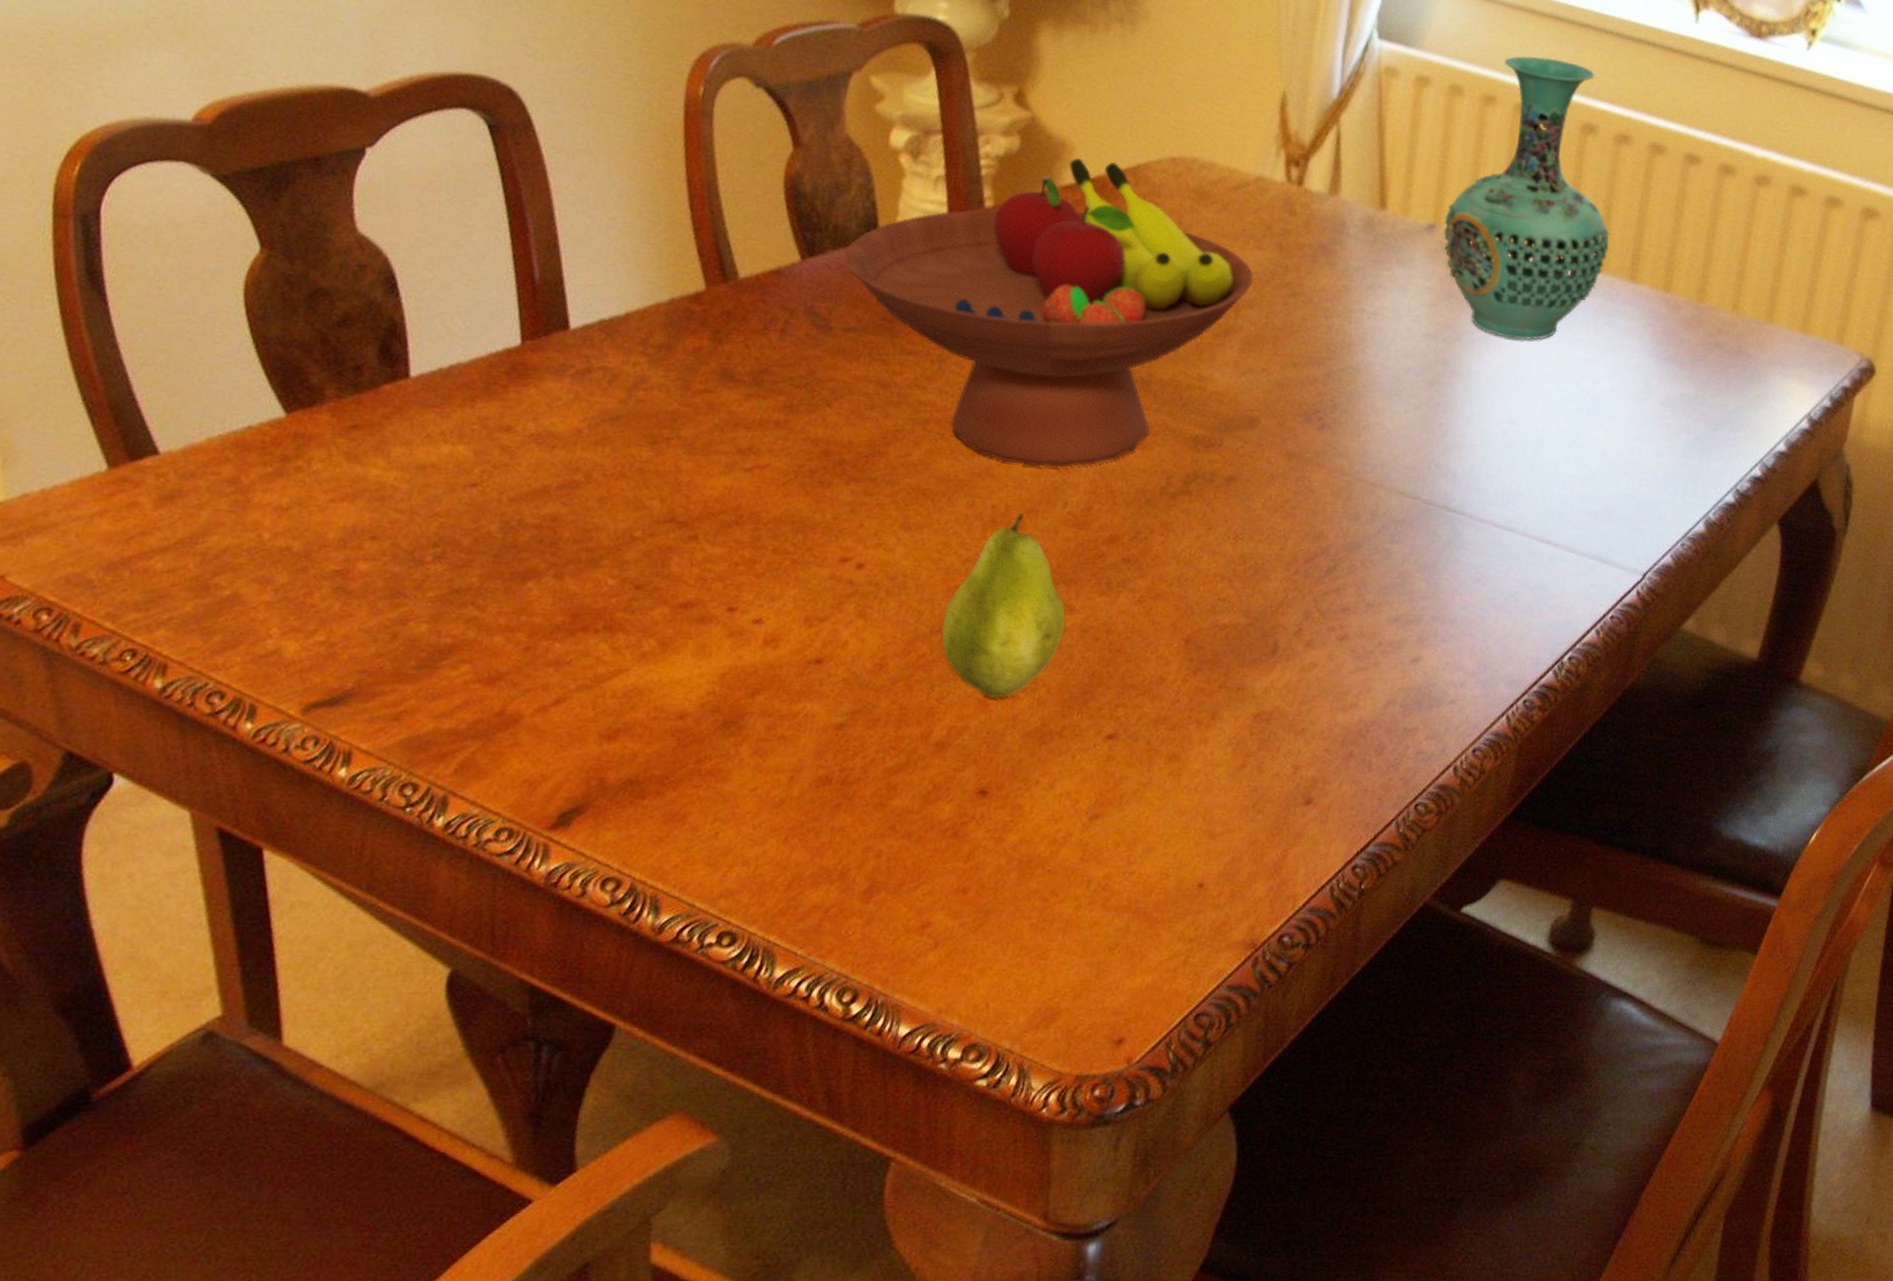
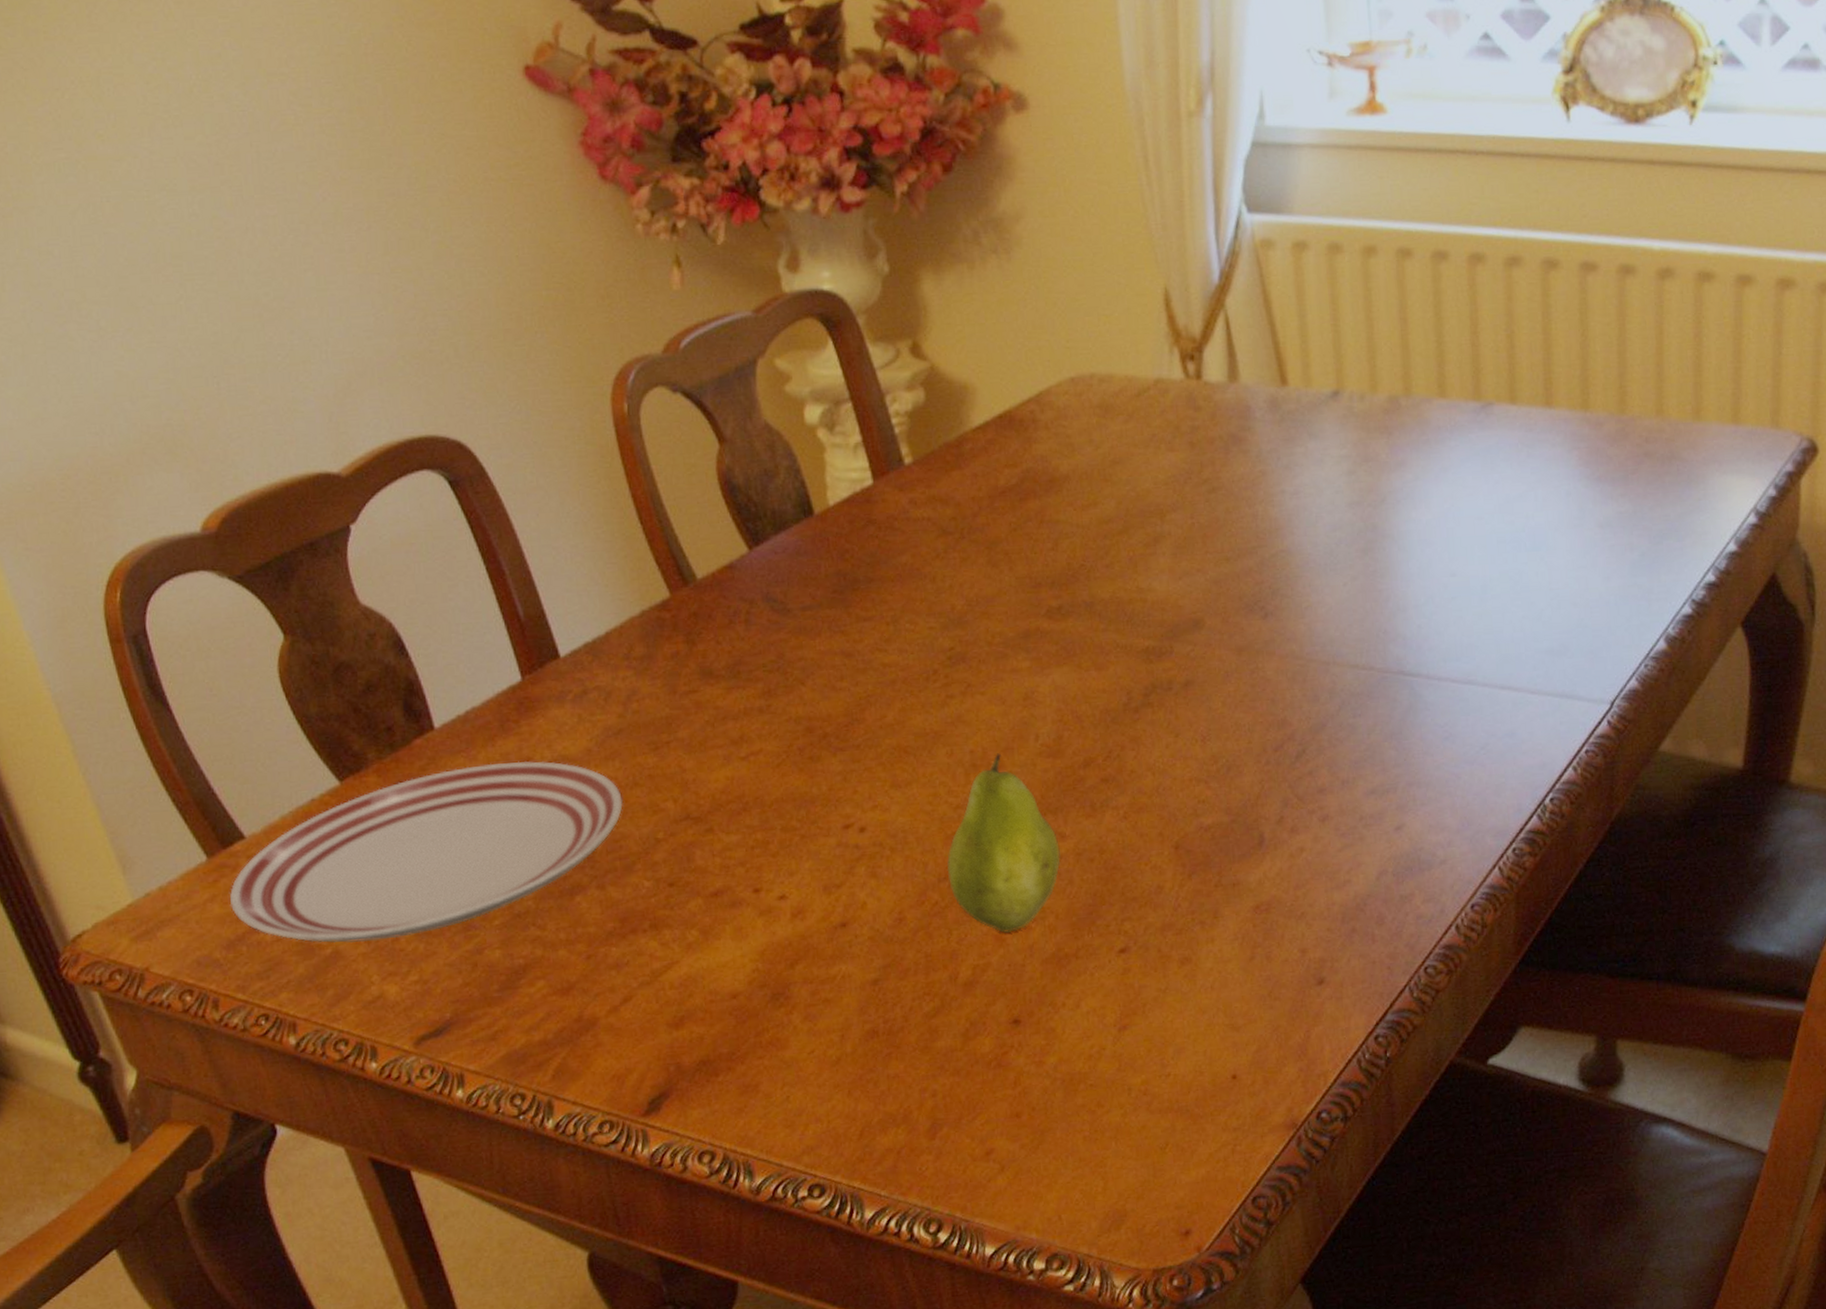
dinner plate: none [121,423,604,592] -> present [229,761,623,943]
fruit bowl: present [845,158,1254,467] -> none [787,395,1172,708]
vase: present [1443,56,1610,340] -> none [1347,193,1518,491]

